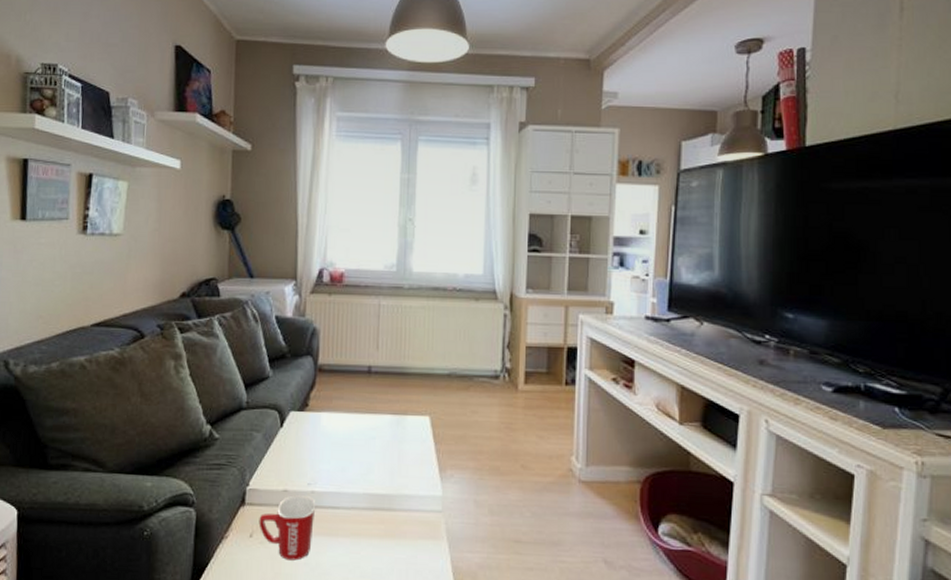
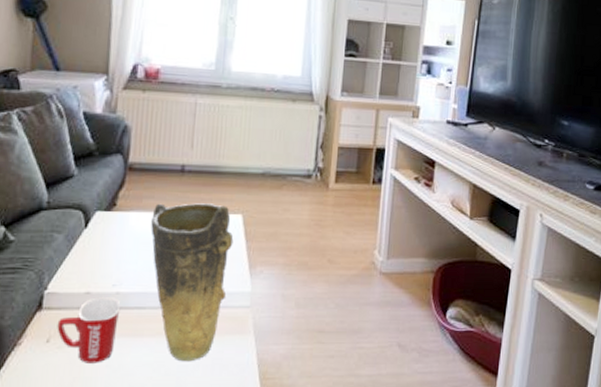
vase: none [341,404,422,565] -> present [151,203,234,362]

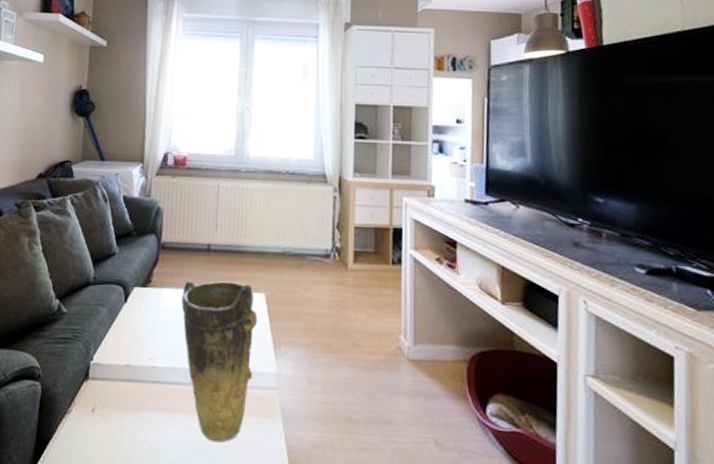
mug: present [57,297,121,363] -> none [101,370,156,437]

